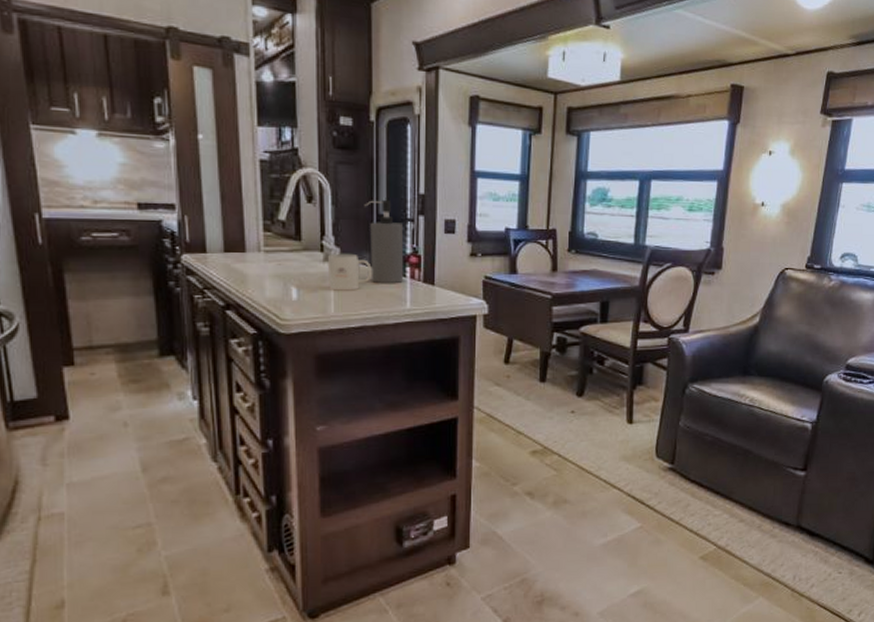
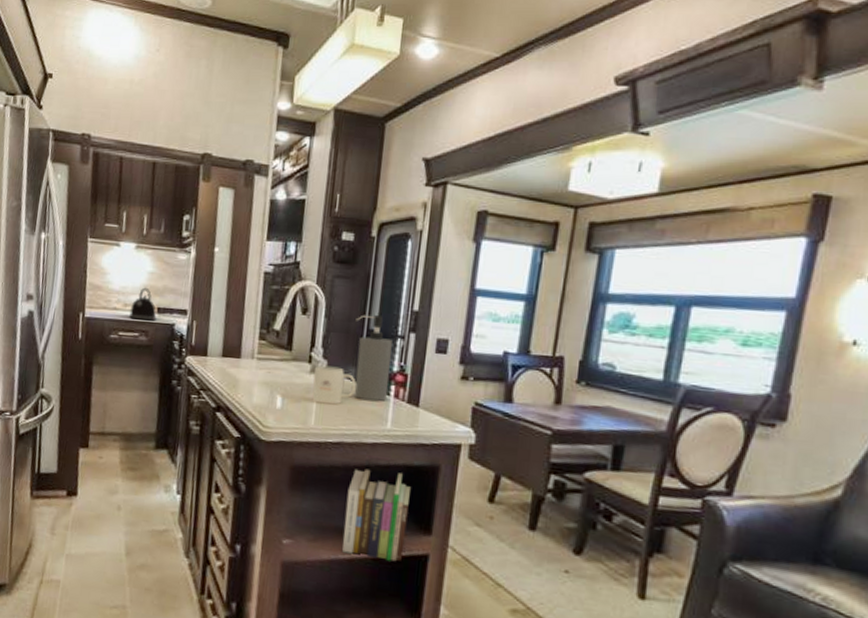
kettle: none [102,180,138,218] -> present [129,287,157,321]
books: none [375,348,435,430] -> present [342,468,411,562]

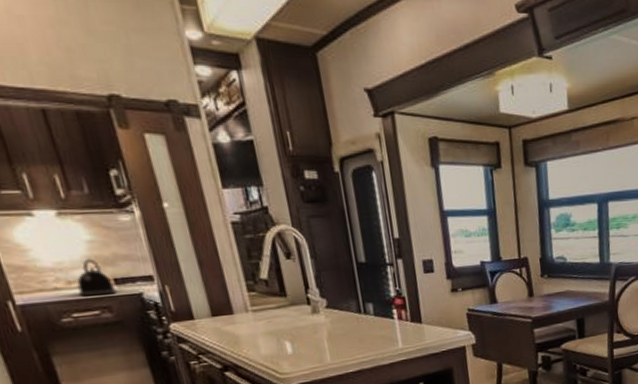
mug: present [312,365,356,405] -> none [316,302,361,340]
soap dispenser: present [354,314,392,402] -> none [342,248,393,328]

